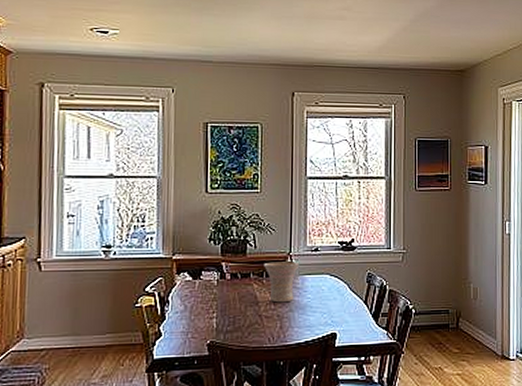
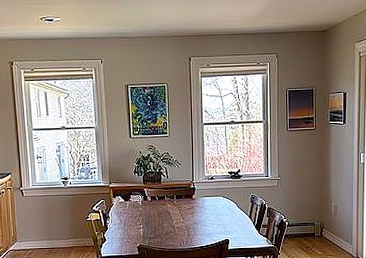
vase: present [264,261,300,303] -> none [174,187,200,218]

